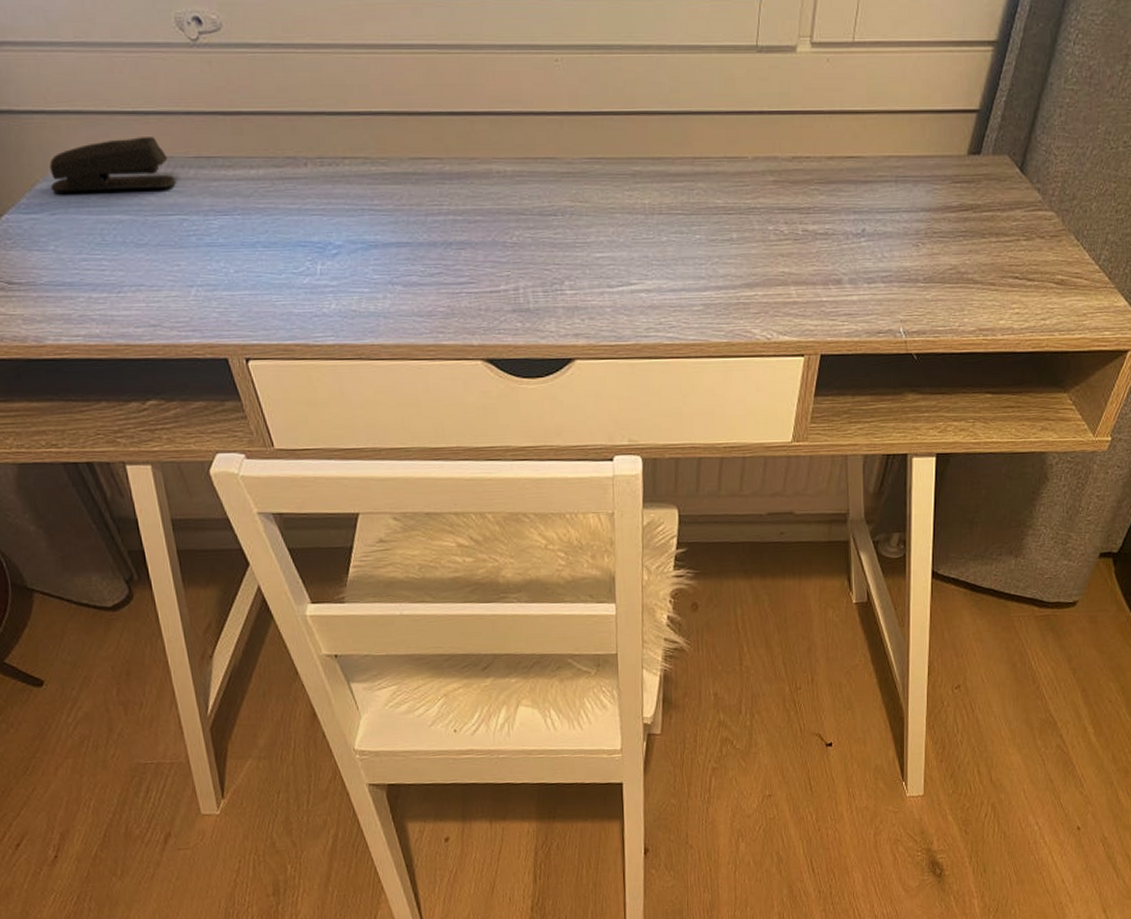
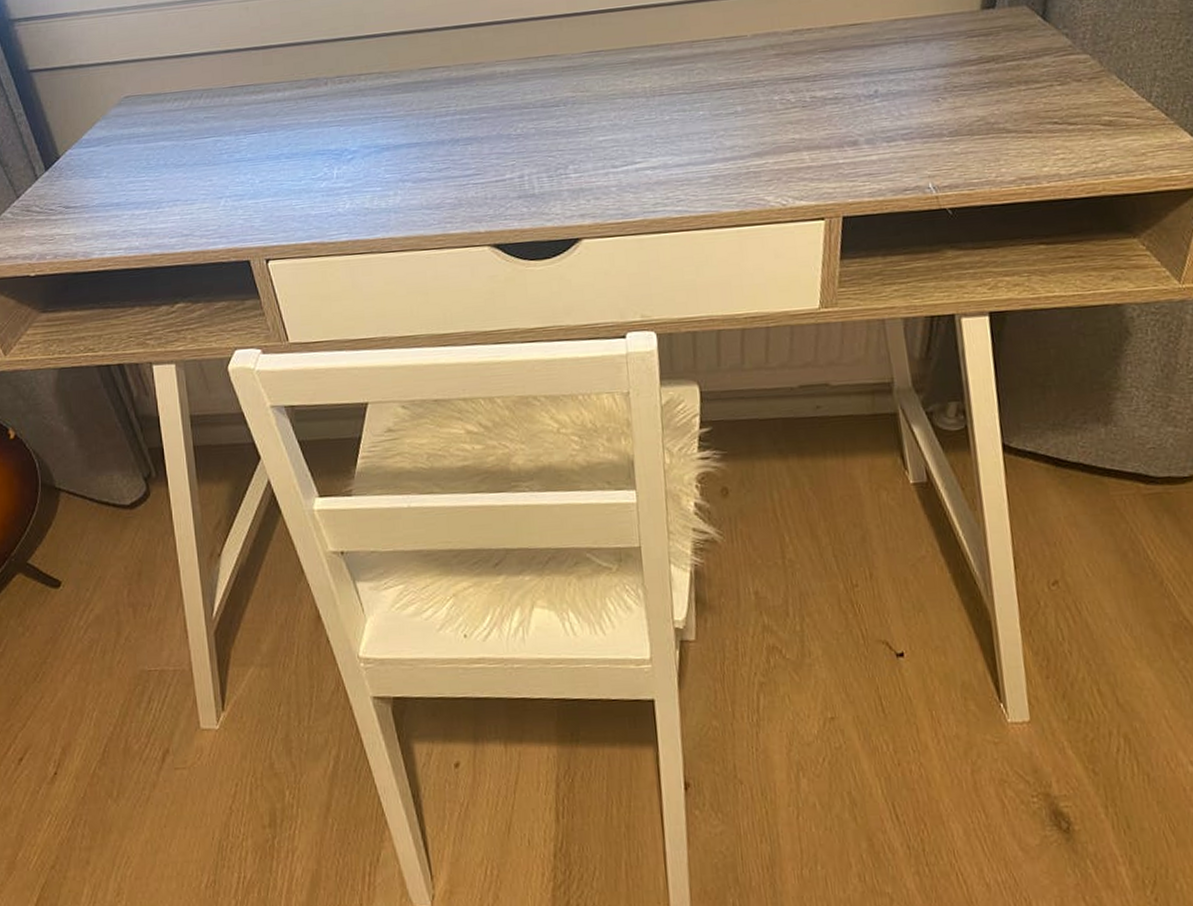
stapler: present [49,137,175,192] -> none [107,74,212,127]

